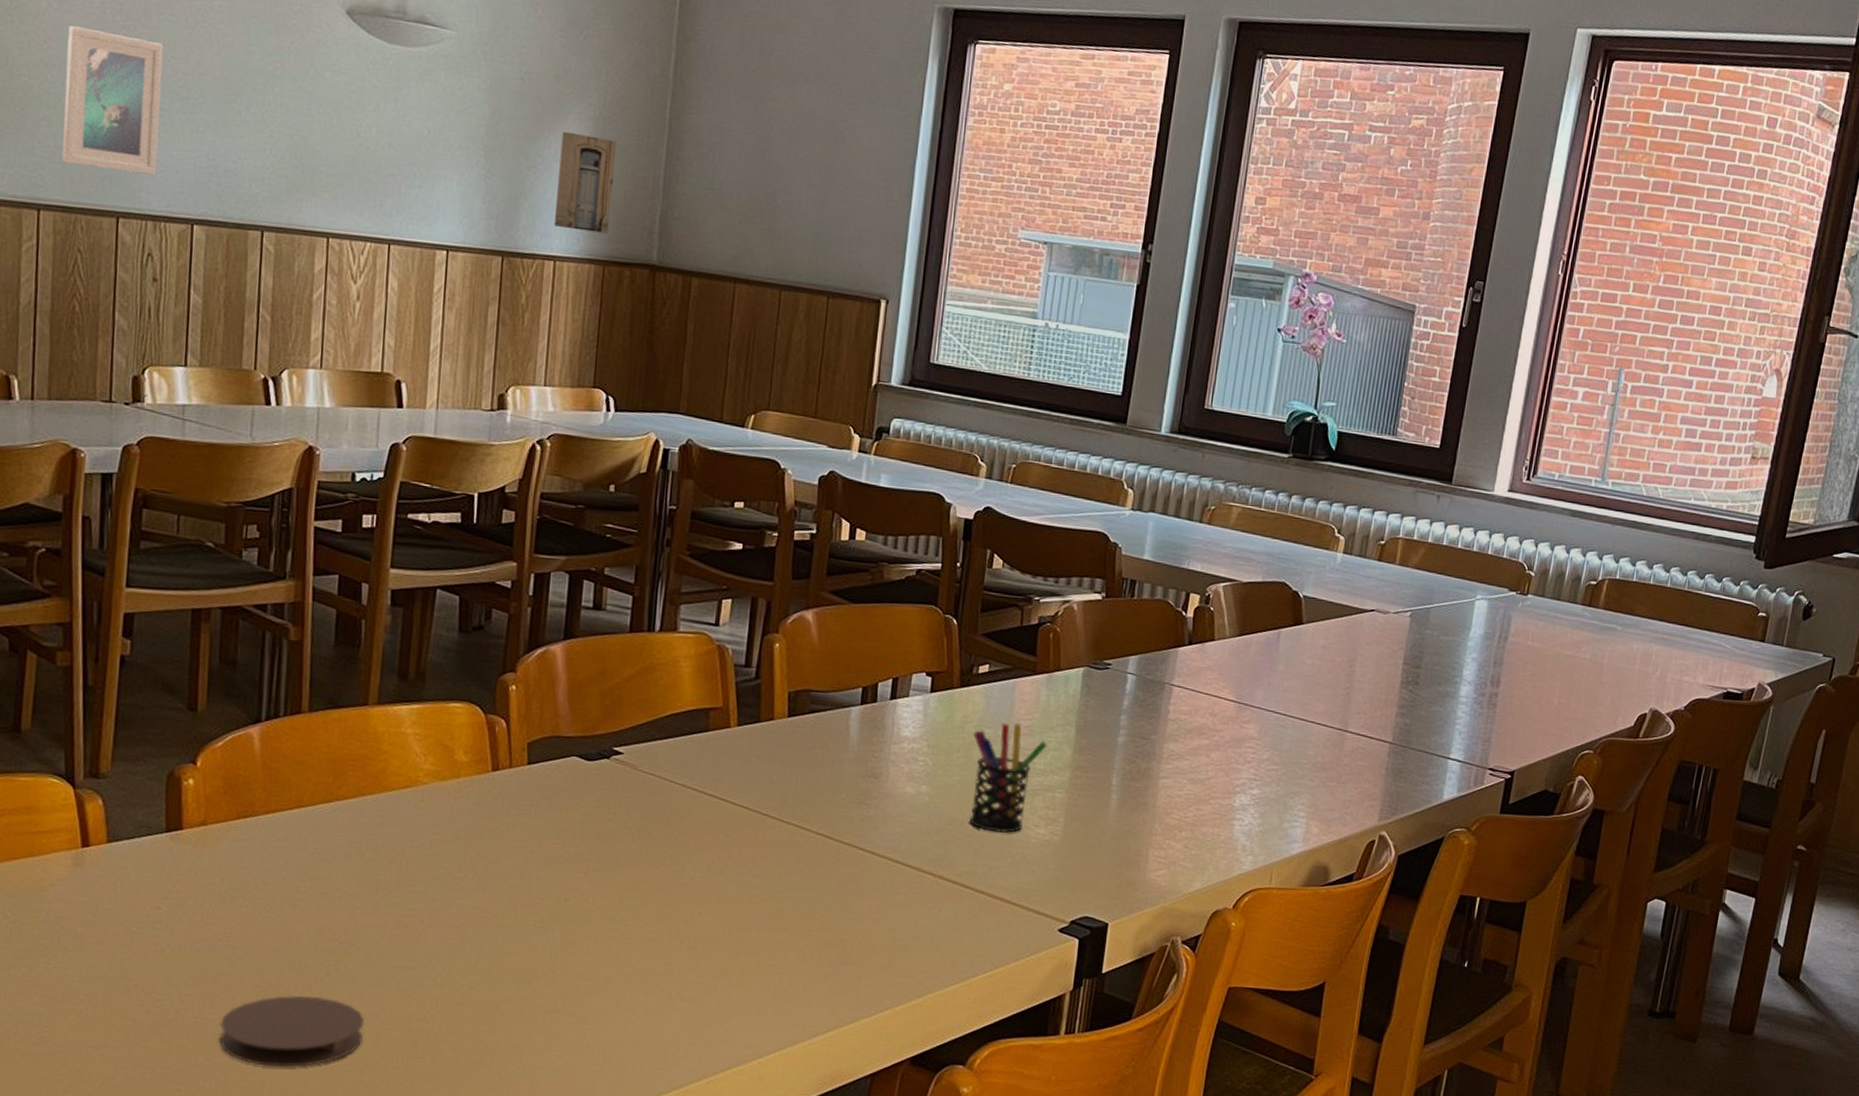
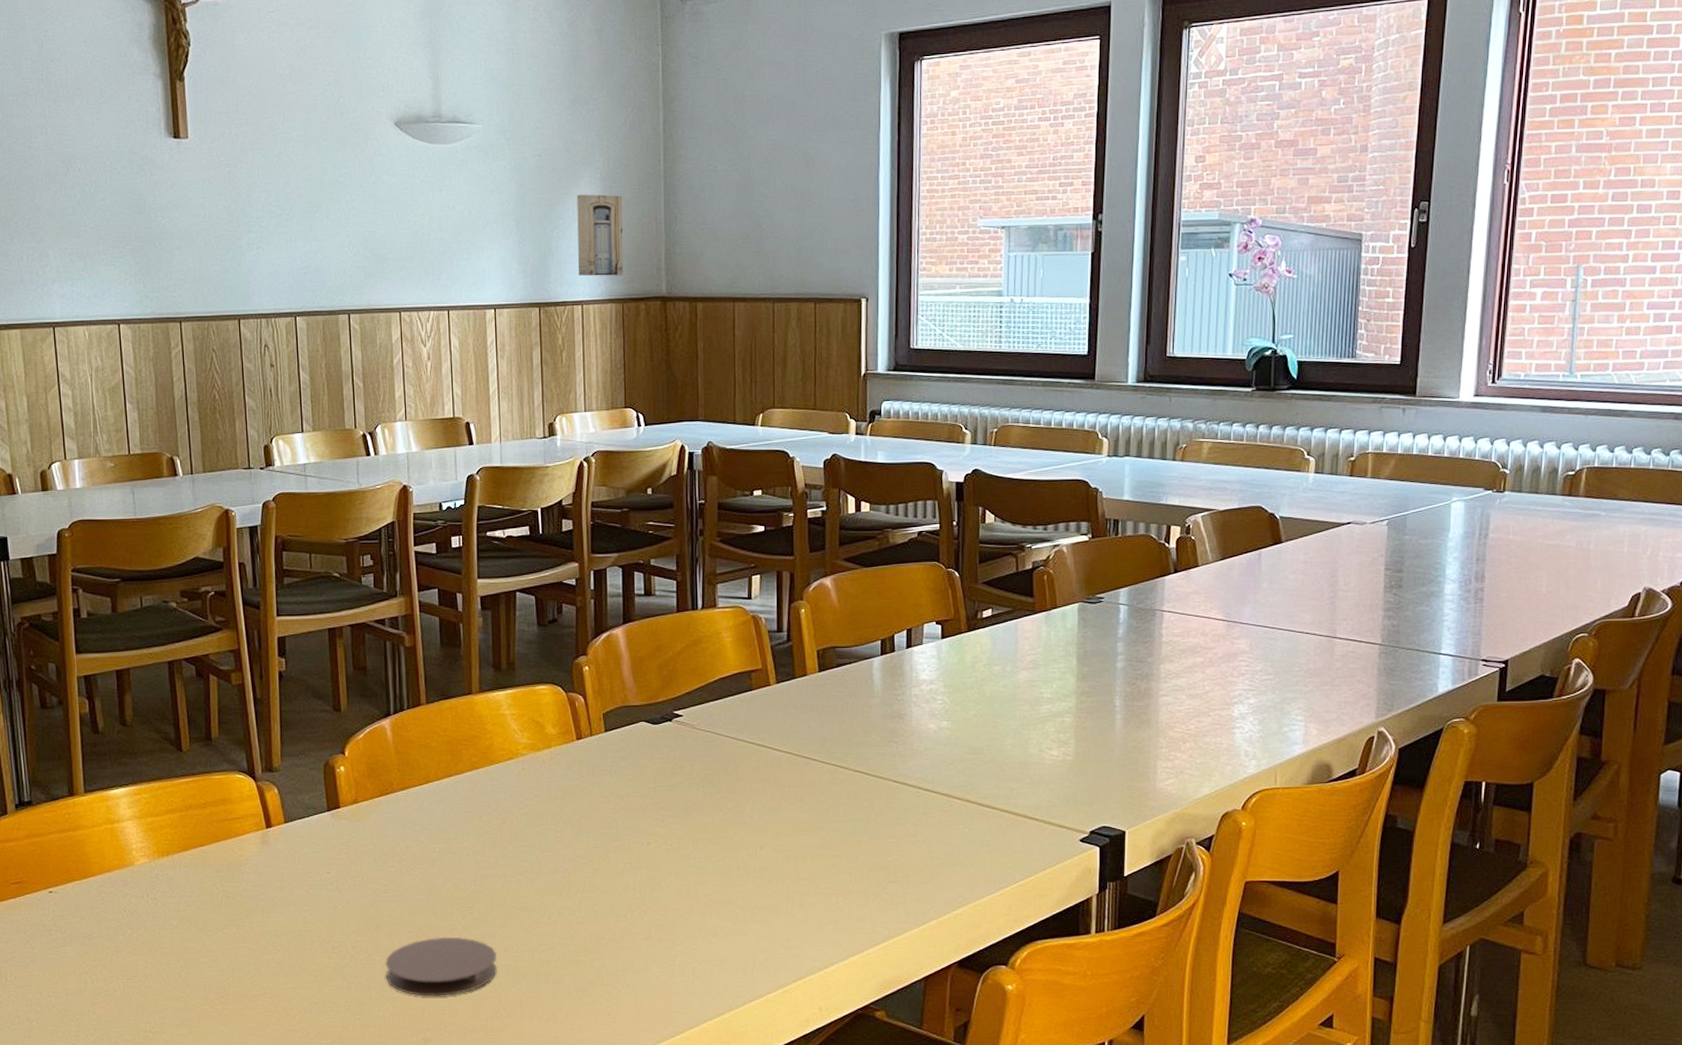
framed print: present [62,26,164,175] -> none [187,171,264,282]
pen holder: present [969,722,1047,834] -> none [984,659,1052,758]

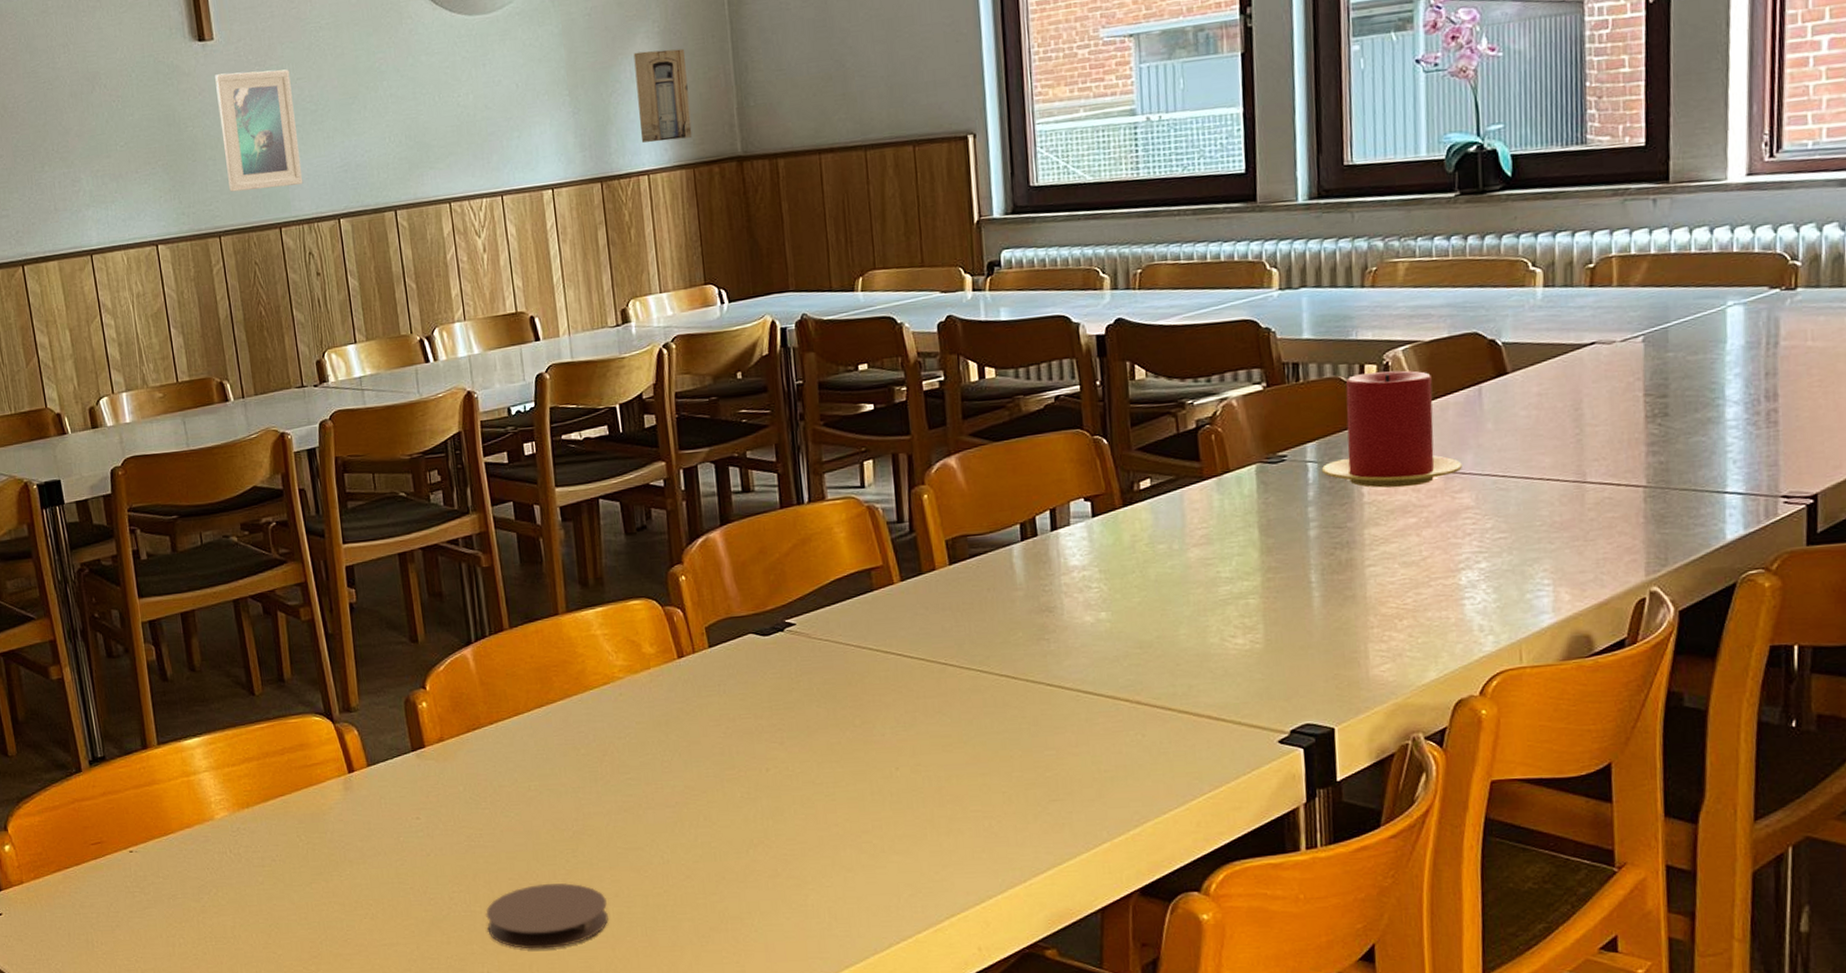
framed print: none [187,171,264,282] -> present [215,69,303,192]
candle: none [1130,533,1241,632] -> present [1321,370,1462,488]

